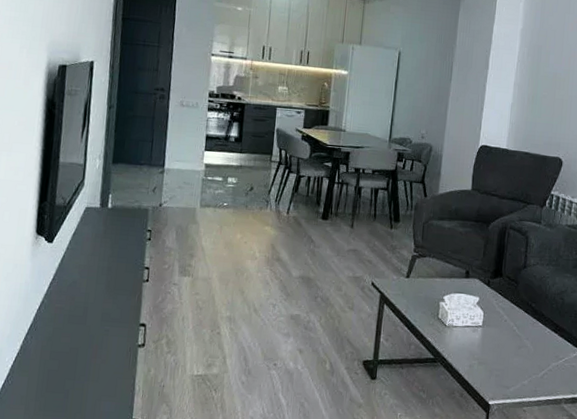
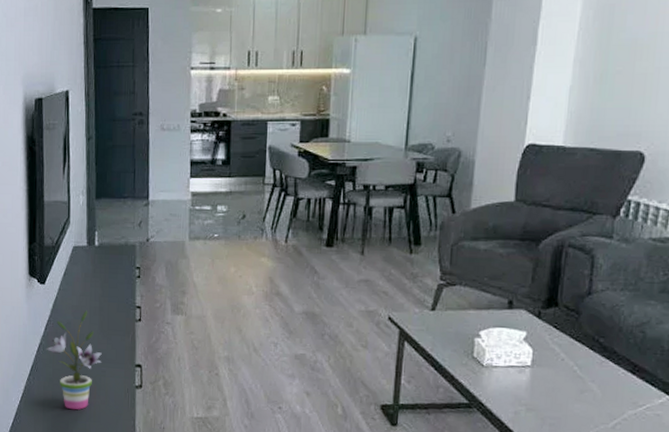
potted plant: none [47,270,107,370] -> present [45,310,102,410]

